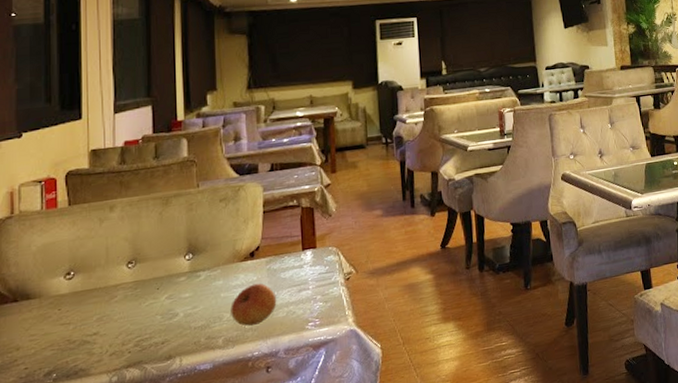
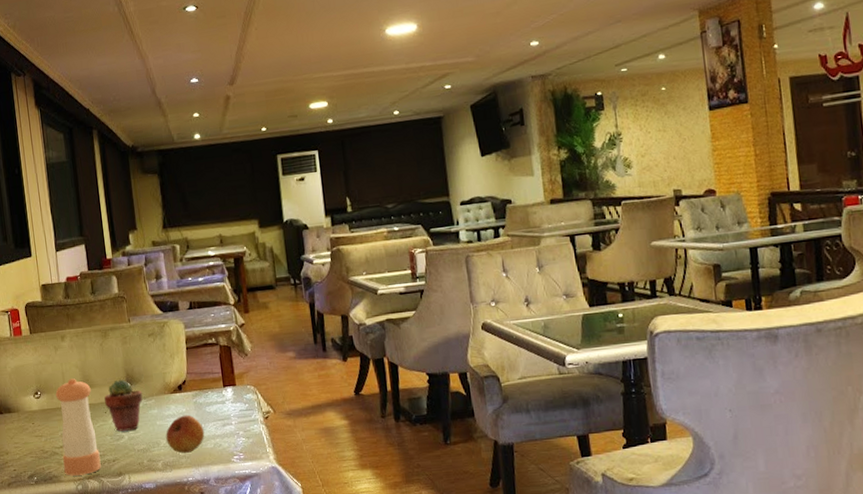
pepper shaker: none [94,253,146,368] -> present [55,379,101,476]
potted succulent: none [158,249,206,309] -> present [104,379,143,432]

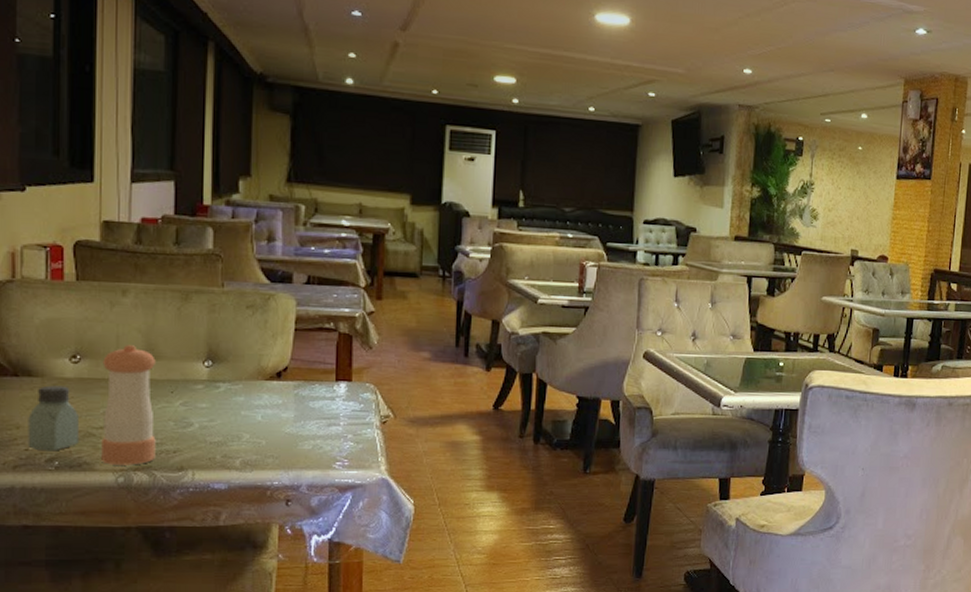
saltshaker: none [12,417,48,470] -> present [28,385,79,451]
potted succulent: present [104,379,143,432] -> none [173,354,227,419]
fruit: present [166,414,205,454] -> none [251,407,303,454]

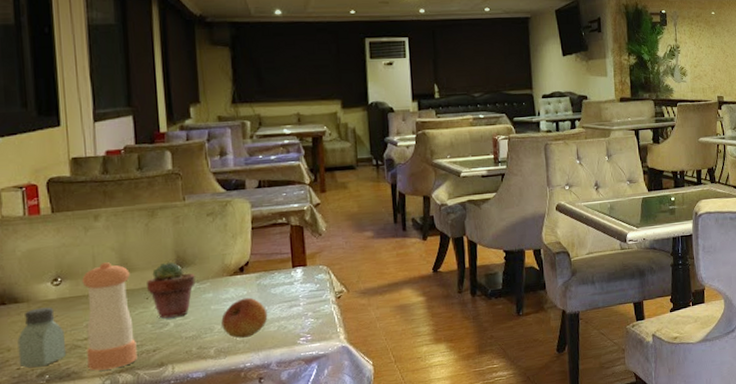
potted succulent: none [173,354,227,419] -> present [147,261,196,319]
fruit: none [251,407,303,454] -> present [221,297,268,339]

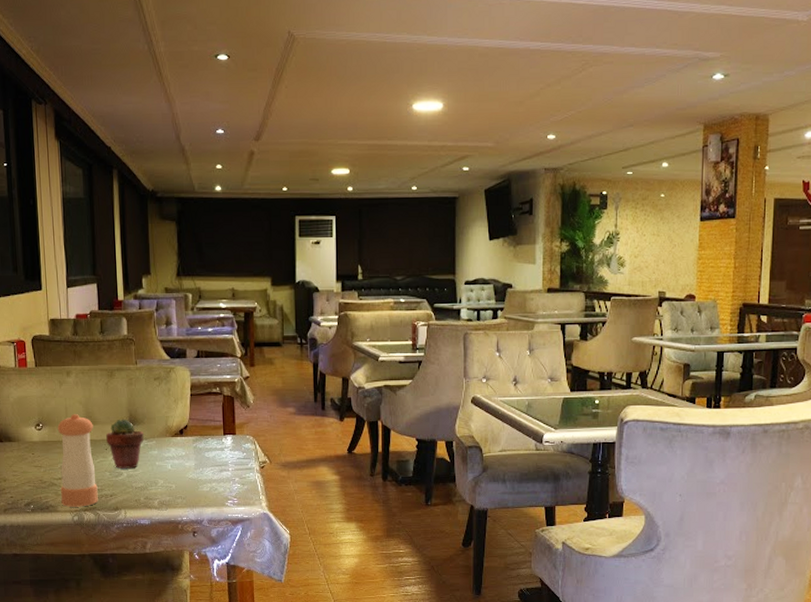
saltshaker: present [17,307,66,368] -> none [11,448,45,498]
fruit: present [221,297,268,339] -> none [164,458,202,495]

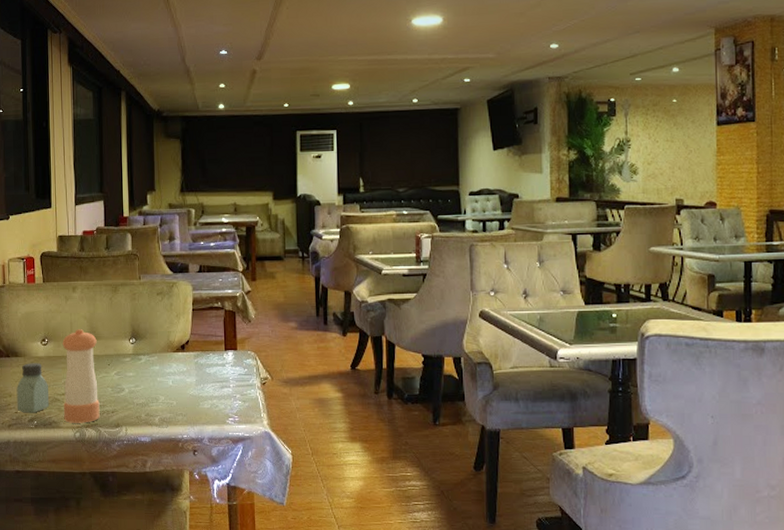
saltshaker: none [11,448,45,498] -> present [16,363,49,413]
potted succulent: present [106,419,144,470] -> none [109,334,146,385]

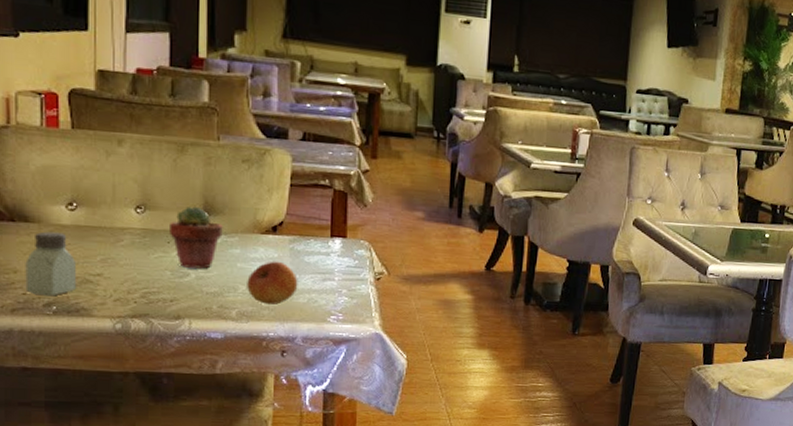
pepper shaker: present [62,329,100,423] -> none [99,194,153,313]
potted succulent: none [109,334,146,385] -> present [170,206,223,269]
fruit: none [165,374,203,412] -> present [247,261,298,306]

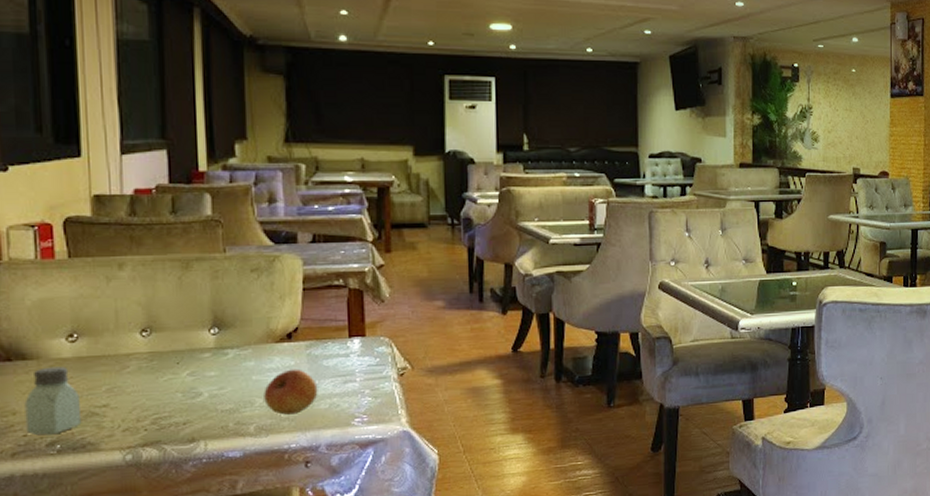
potted succulent: present [170,206,223,269] -> none [178,322,235,388]

